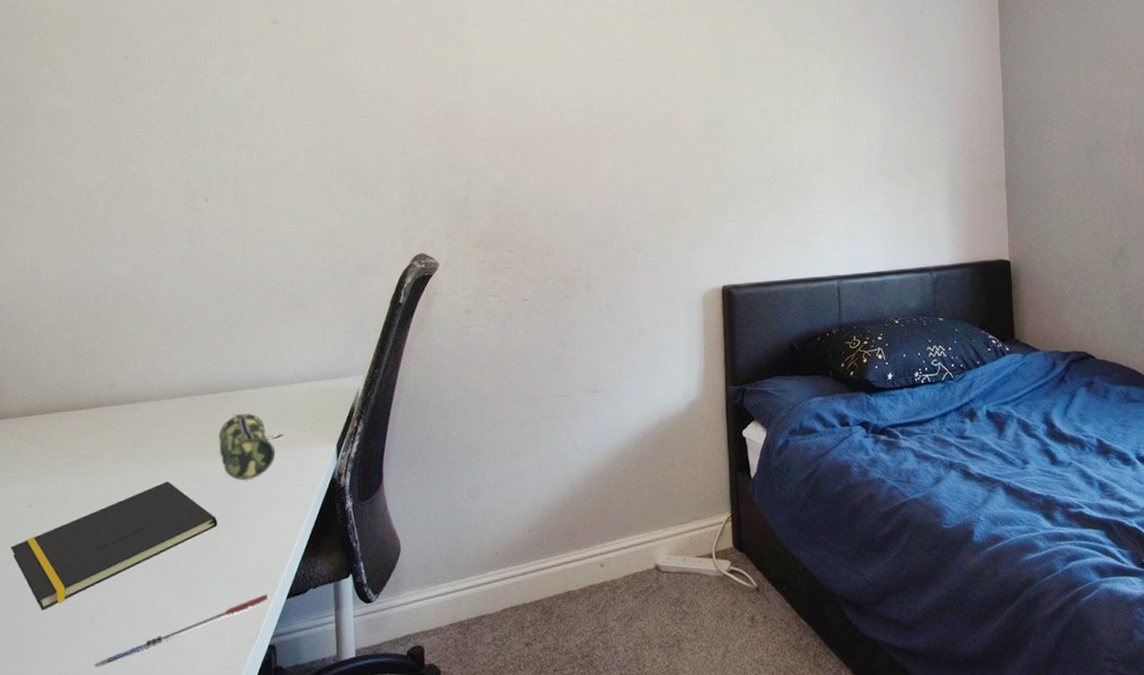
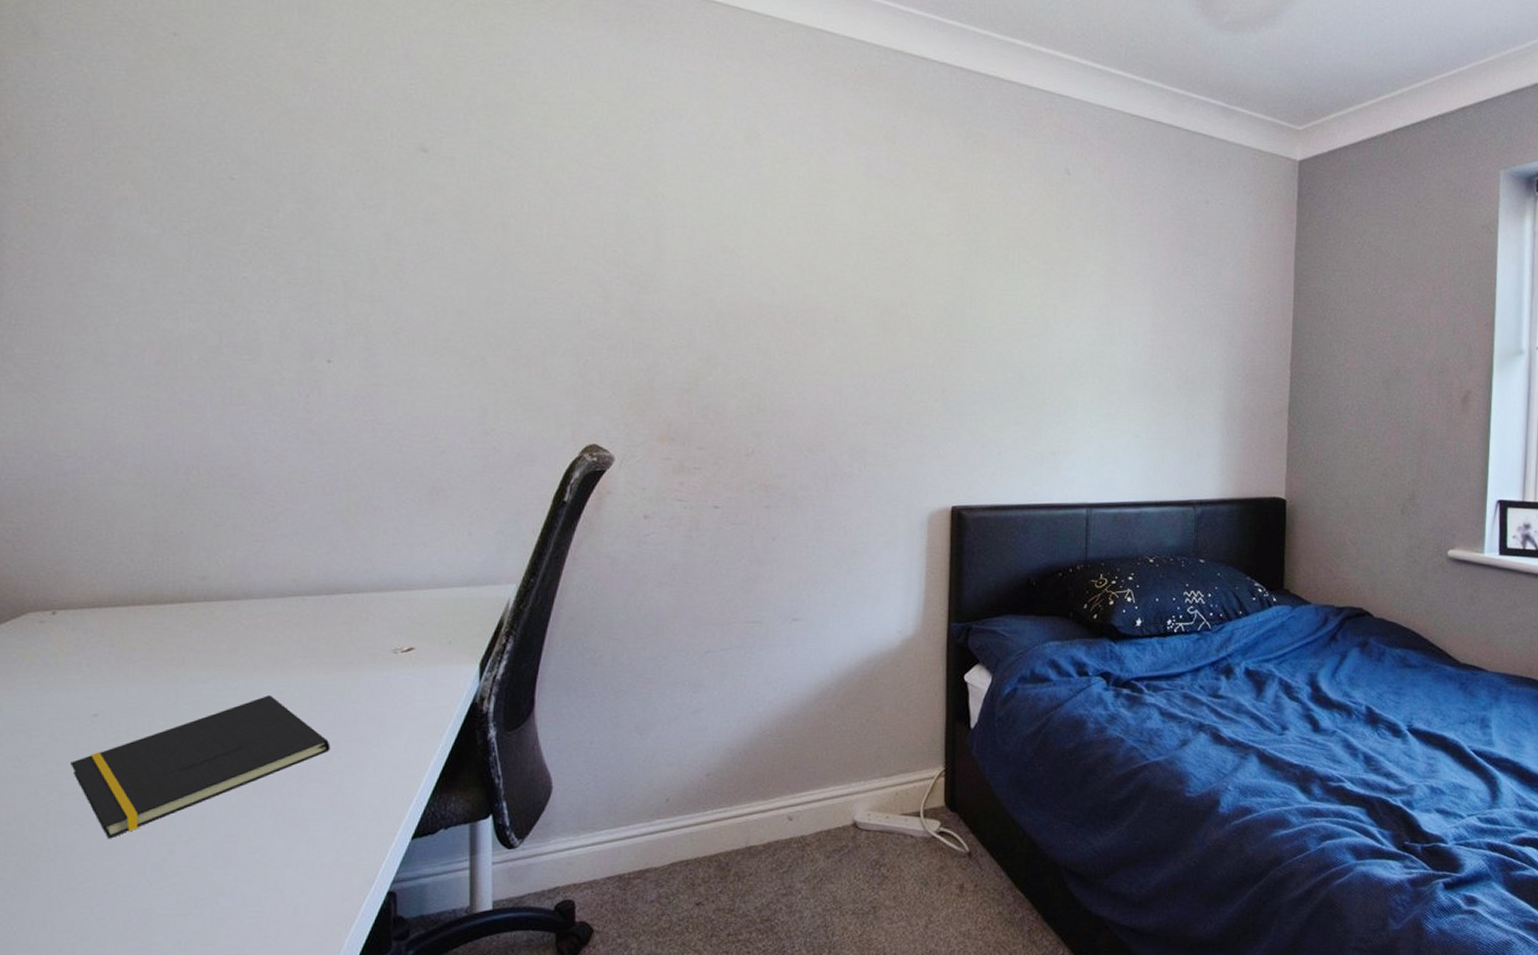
pen: present [95,594,269,667] -> none [174,833,390,908]
pencil case: present [218,413,276,480] -> none [334,621,405,698]

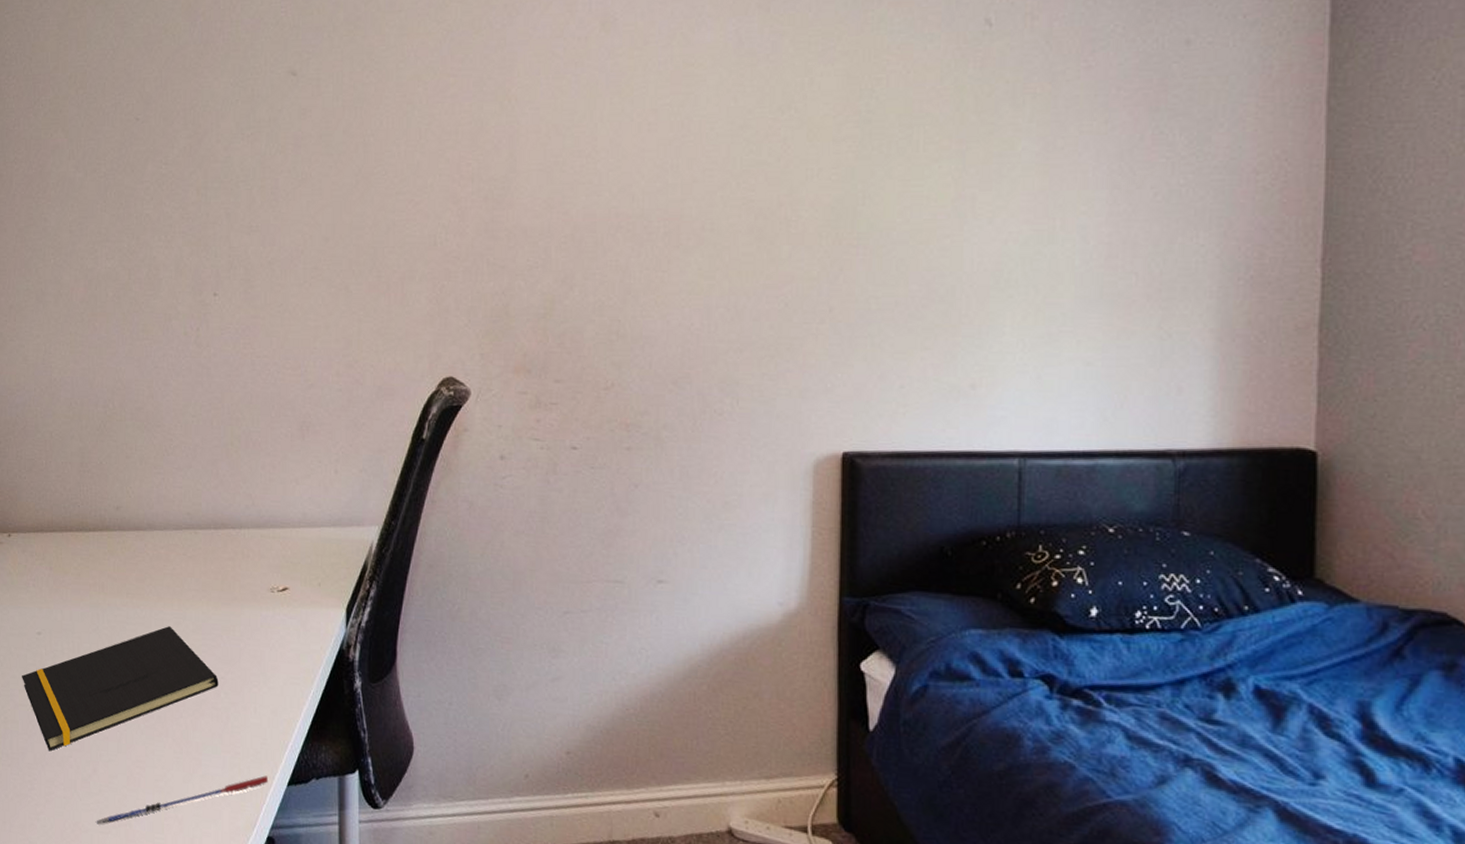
pen: none [174,833,390,908] -> present [97,775,269,825]

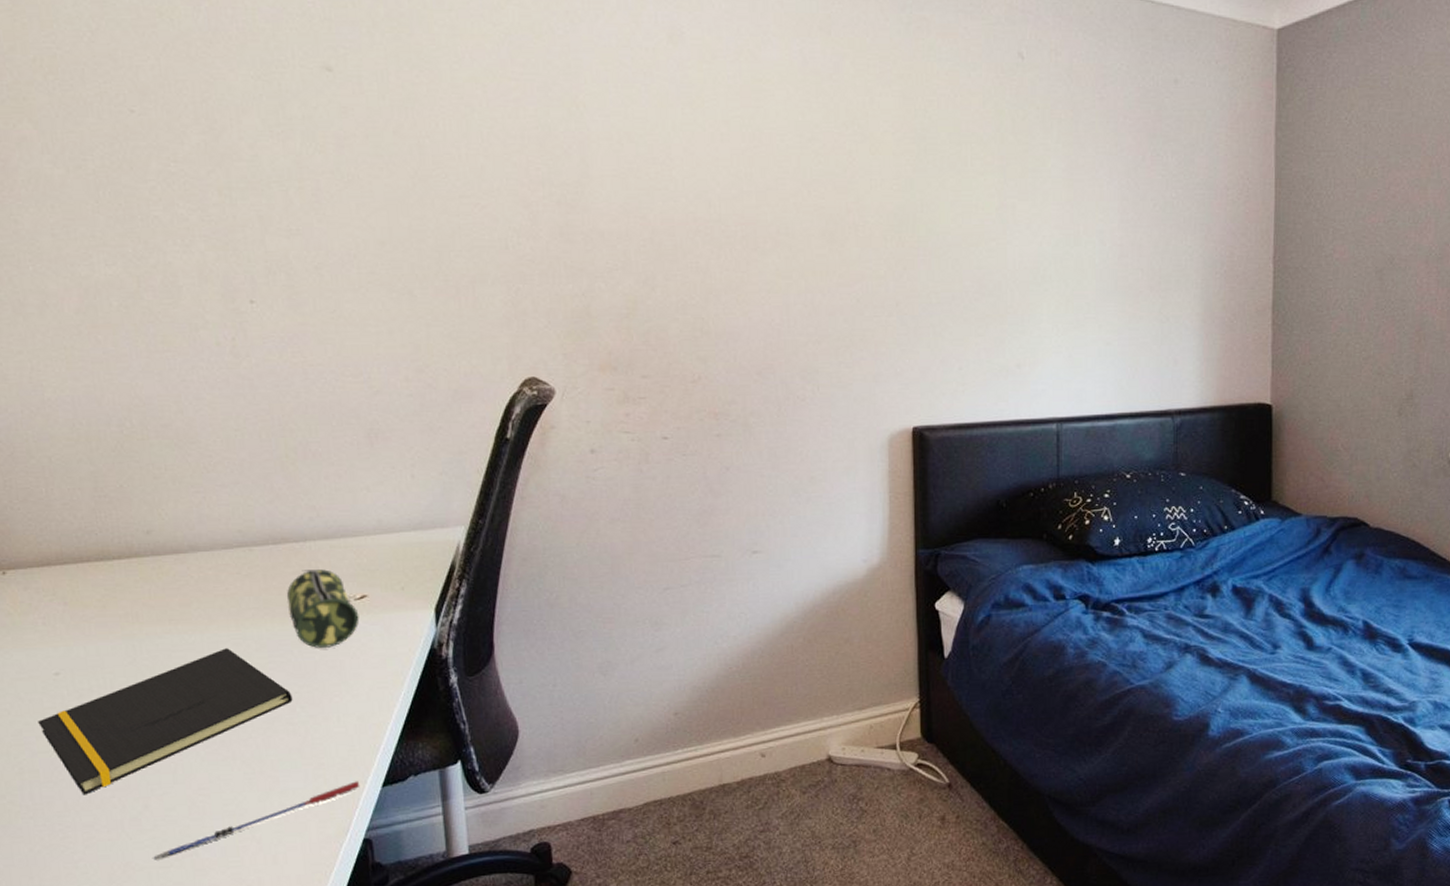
pencil case: none [221,557,280,637] -> present [286,569,360,648]

